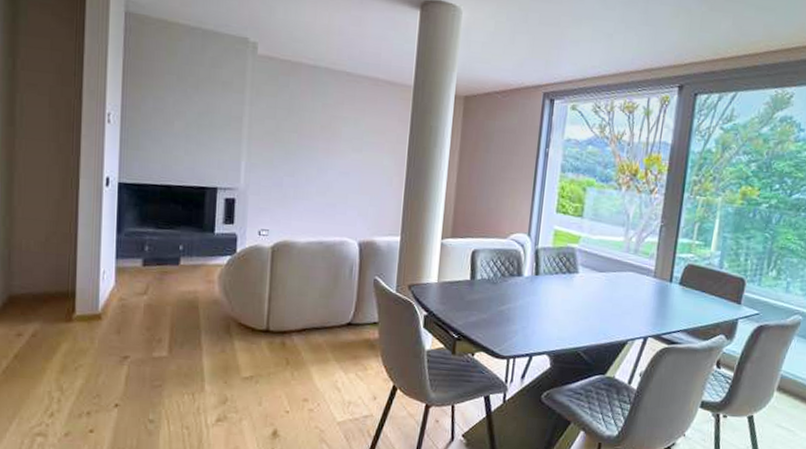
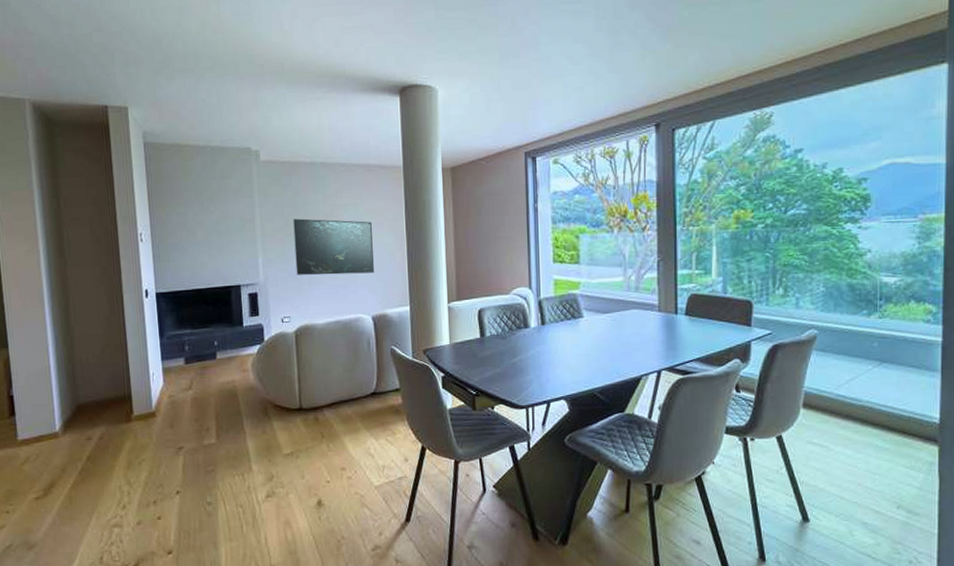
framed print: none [281,124,372,196] -> present [293,218,374,276]

